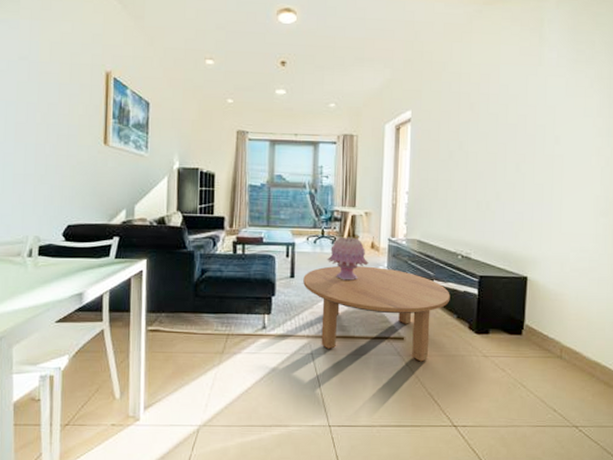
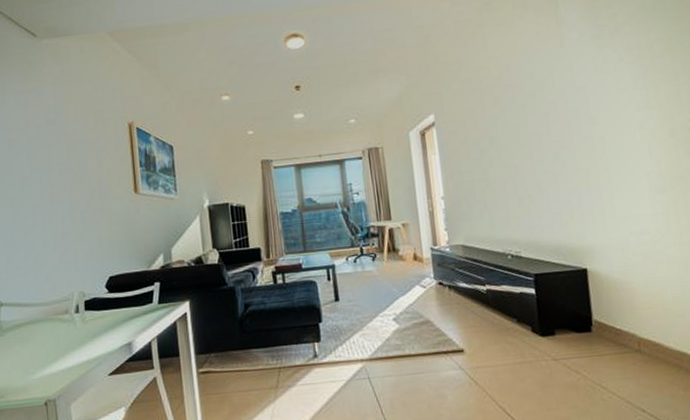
coffee table: present [303,266,450,362] -> none [348,278,507,374]
decorative vase: present [326,236,368,281] -> none [369,251,414,297]

